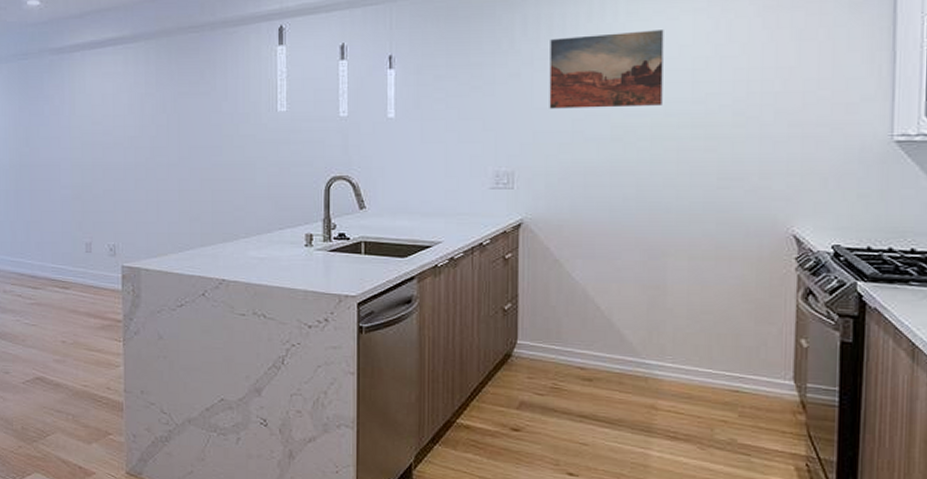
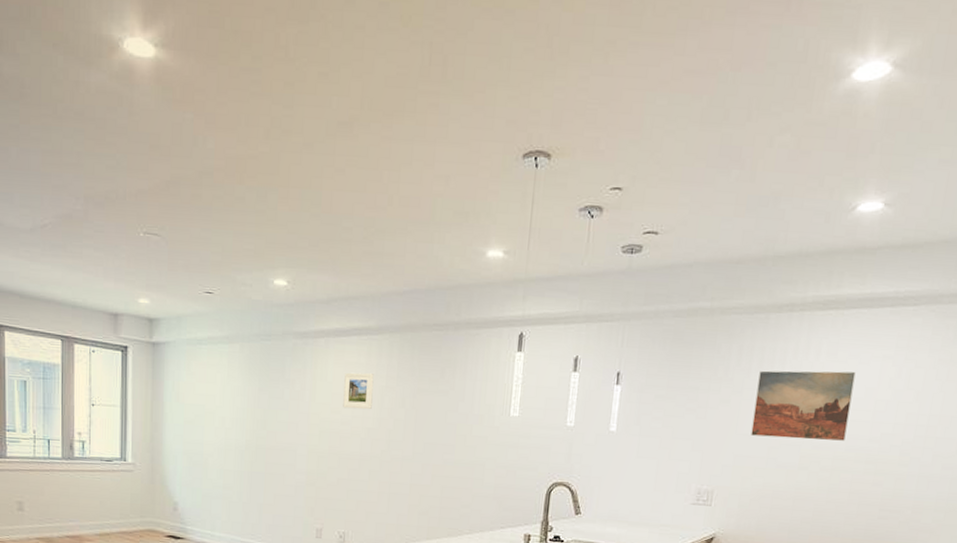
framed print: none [103,82,133,119] -> present [343,372,374,410]

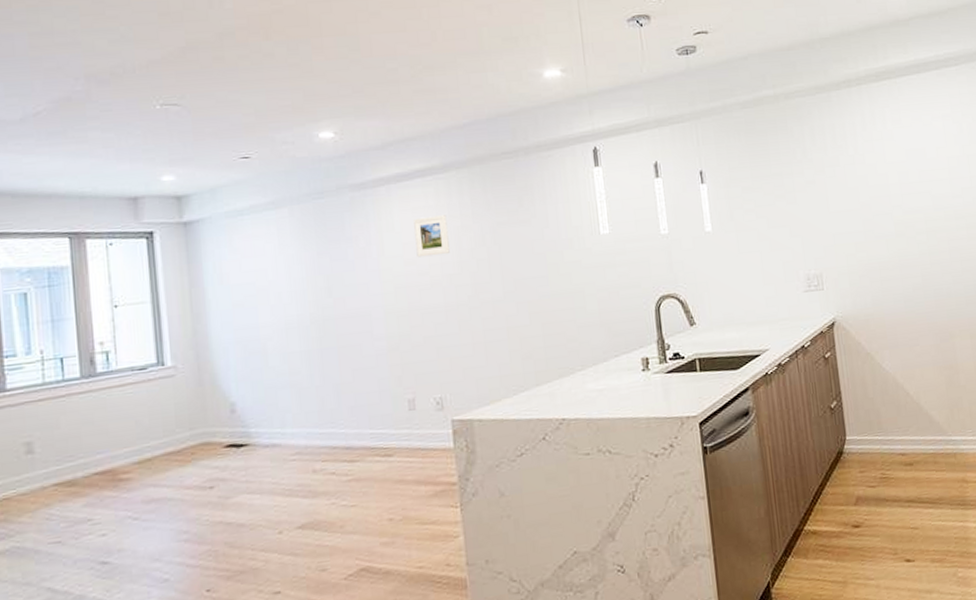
wall art: present [751,370,856,441] -> none [835,135,931,212]

